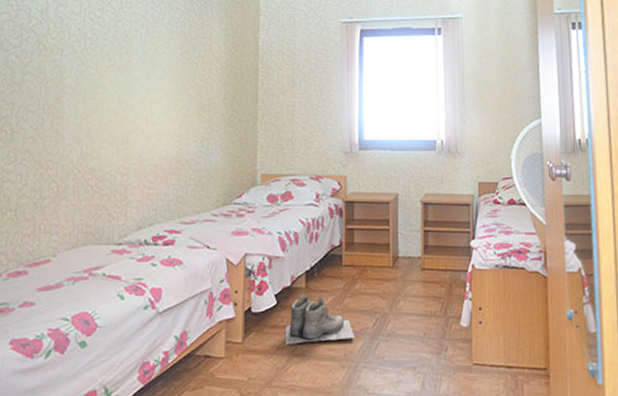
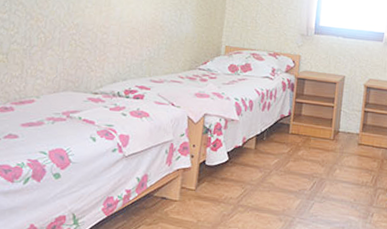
boots: present [285,295,355,345] -> none [232,155,294,198]

